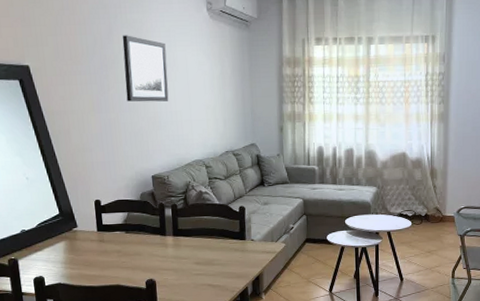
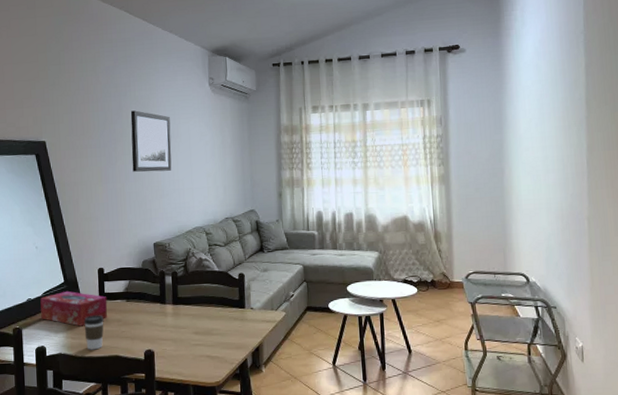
tissue box: none [35,222,106,257] -> present [40,290,108,327]
coffee cup: none [82,246,104,280] -> present [84,315,104,350]

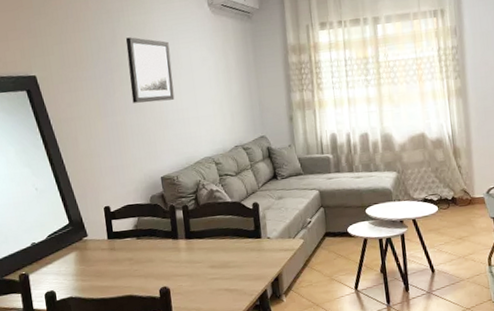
tissue box: present [40,290,108,327] -> none [45,232,118,268]
coffee cup: present [84,315,104,350] -> none [93,255,116,292]

